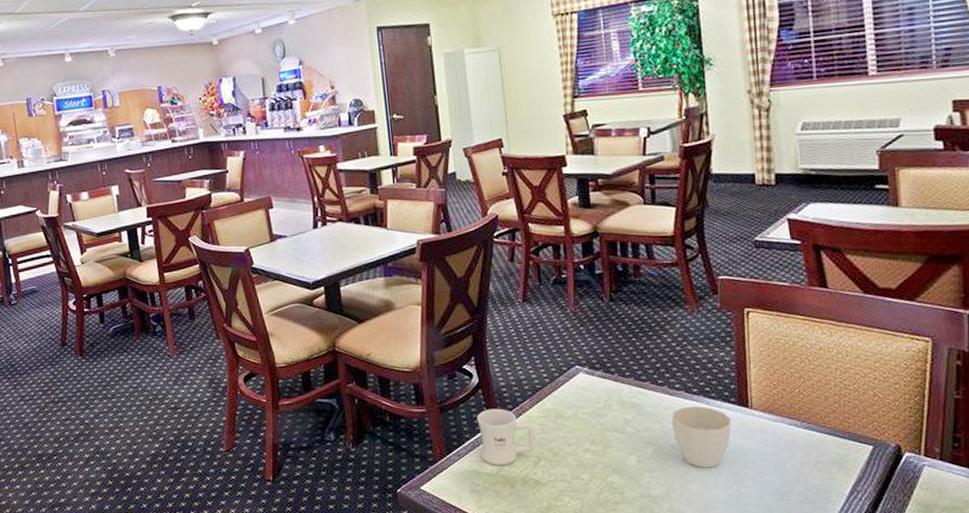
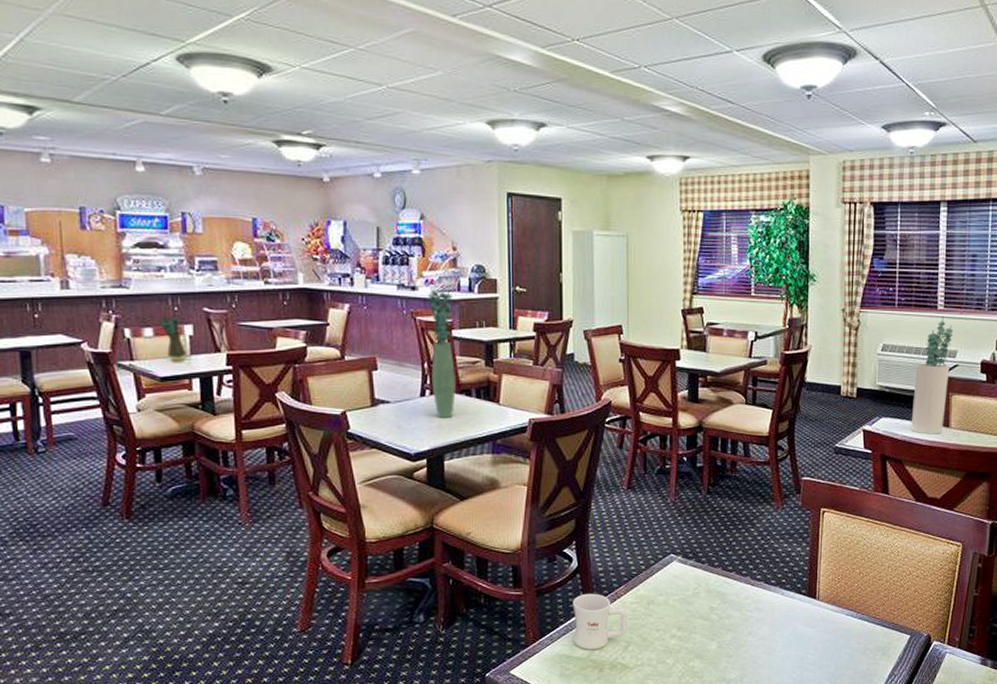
vase: none [92,180,116,220] -> present [159,315,187,363]
vase: none [312,125,346,248] -> present [428,286,456,419]
cup: present [672,405,732,468] -> none [751,596,801,654]
vase: none [847,81,893,218] -> present [910,315,954,434]

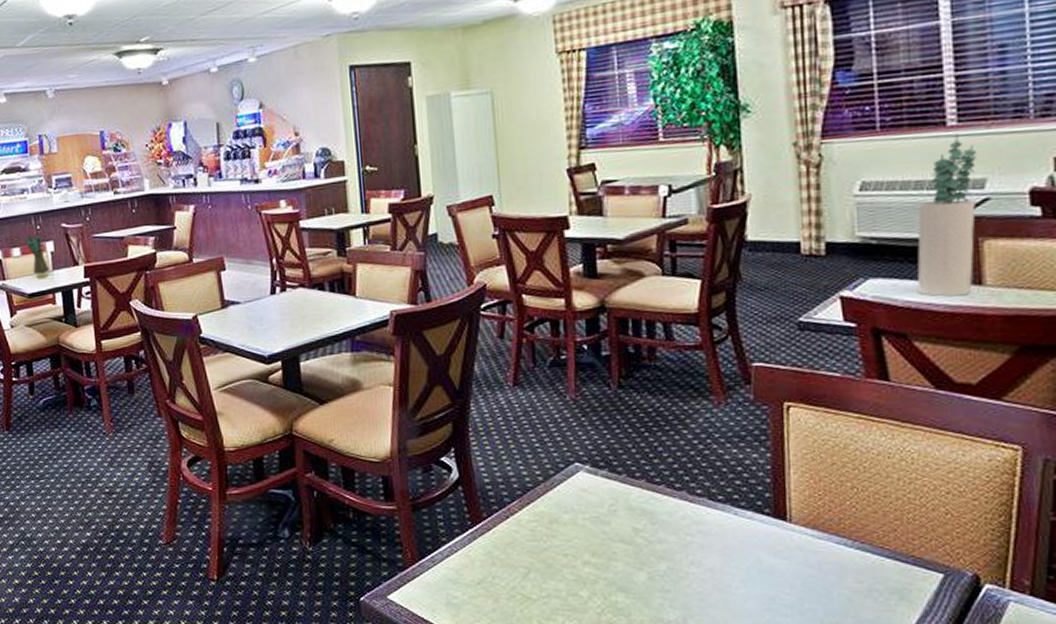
vase: present [428,286,456,419] -> none [272,177,308,317]
mug: present [573,593,628,650] -> none [455,508,526,575]

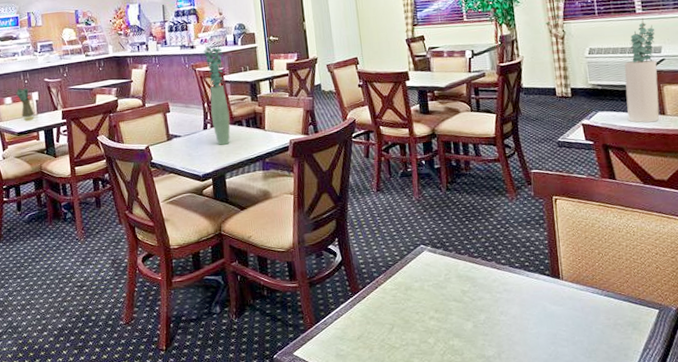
vase: none [272,177,308,317] -> present [203,44,231,146]

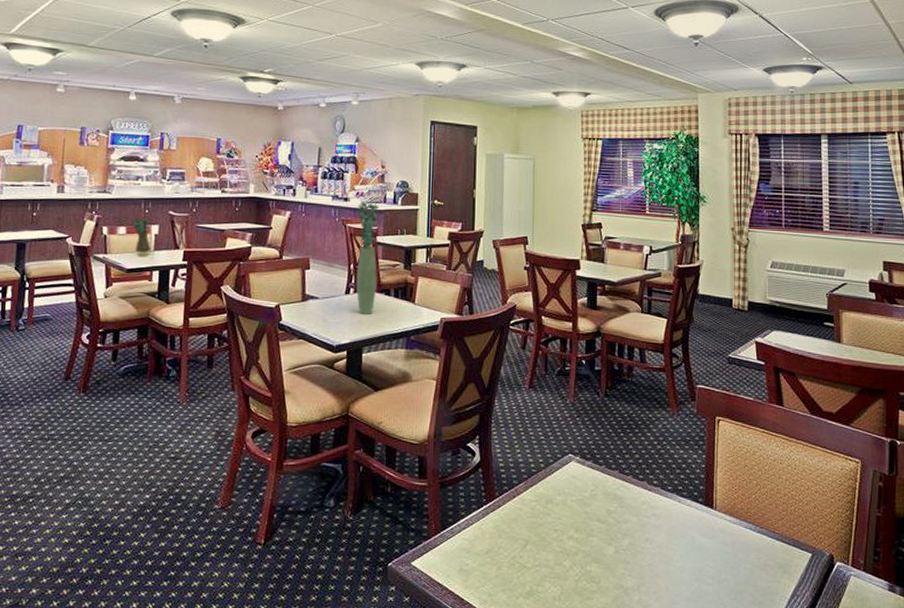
vase: present [624,18,660,123] -> none [802,237,840,349]

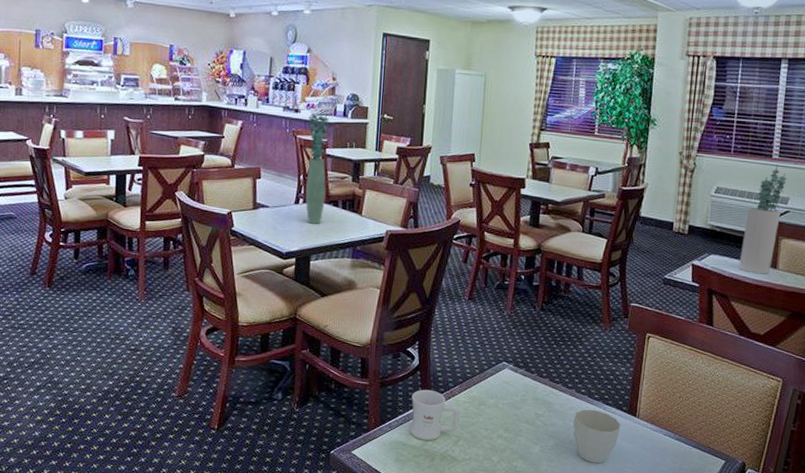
vase: present [132,217,152,258] -> none [89,121,108,162]
mug: none [474,488,527,546] -> present [410,389,460,441]
cup: none [648,502,698,563] -> present [573,409,621,464]
vase: none [802,237,840,349] -> present [738,164,787,275]

